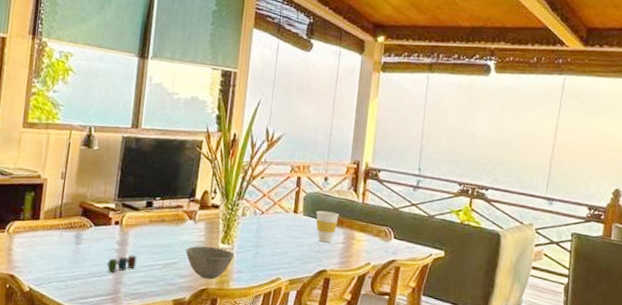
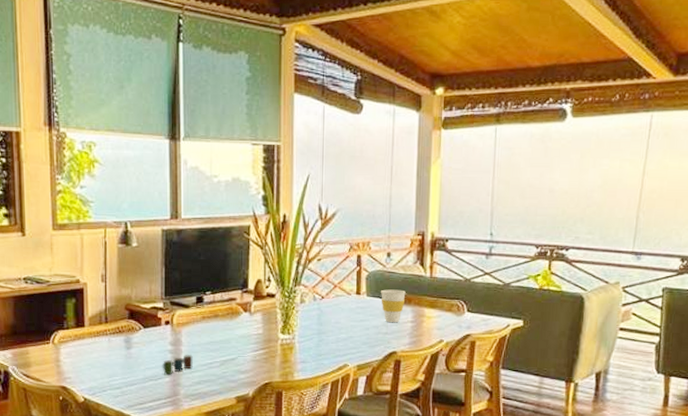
bowl: present [185,246,234,279] -> none [244,338,296,372]

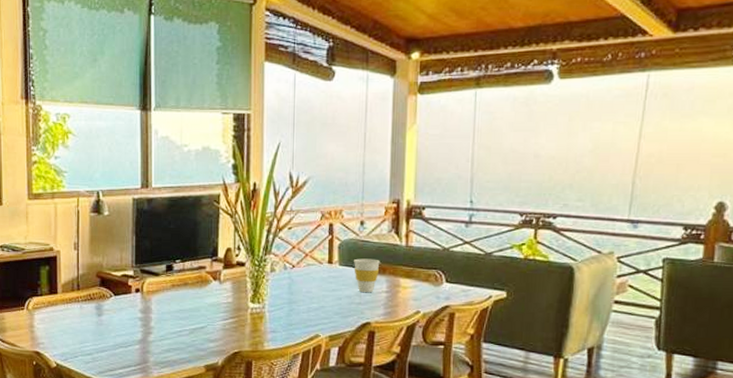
cup: present [162,355,193,375] -> none [132,322,162,342]

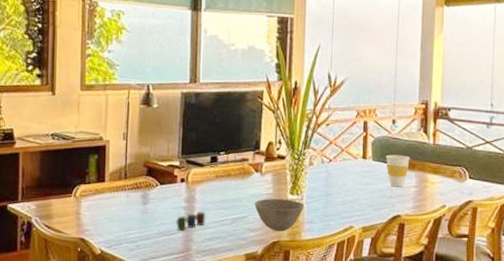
cup: none [132,322,162,342] -> present [176,212,206,231]
bowl: none [213,307,266,342] -> present [254,198,304,232]

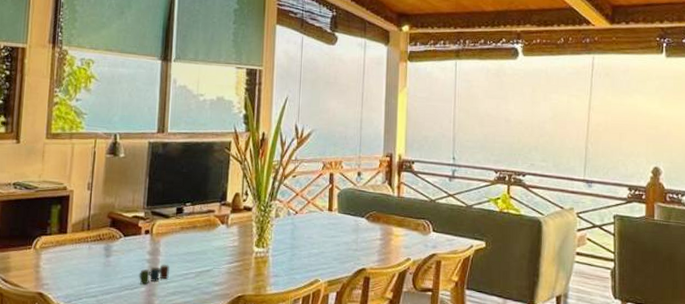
bowl: present [254,198,304,232] -> none [219,251,270,285]
cup: present [386,154,410,188] -> none [351,207,375,240]

